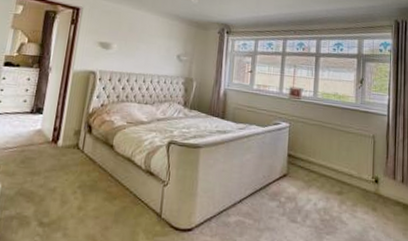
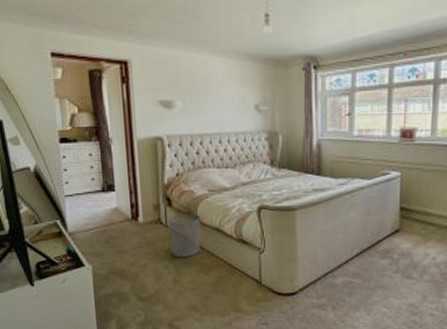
waste bin: none [82,141,114,184] -> present [168,214,201,258]

